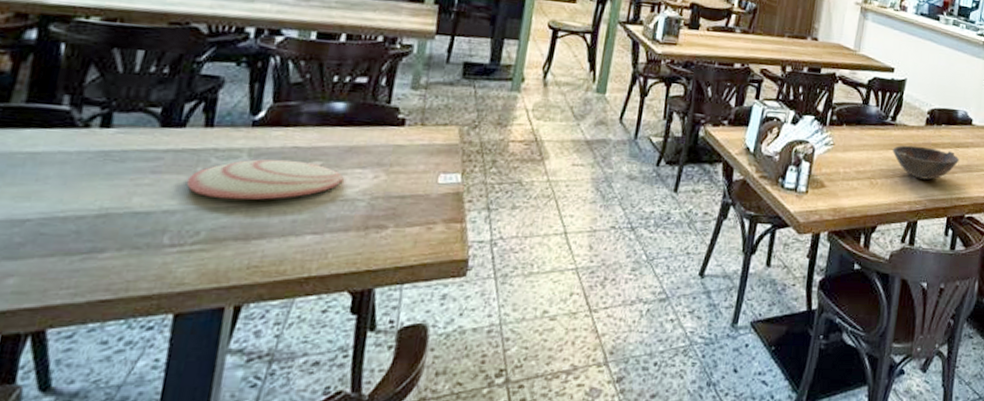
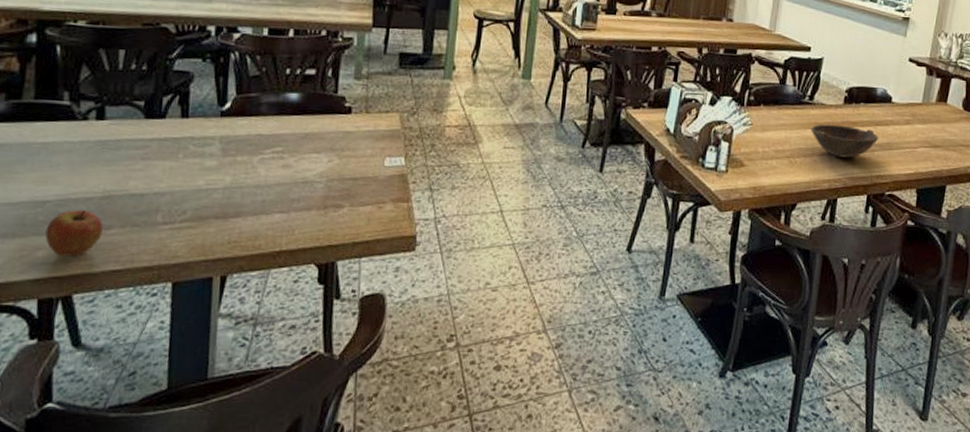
apple: none [19,230,95,285] -> present [45,210,103,257]
plate: present [186,159,343,200] -> none [171,146,301,183]

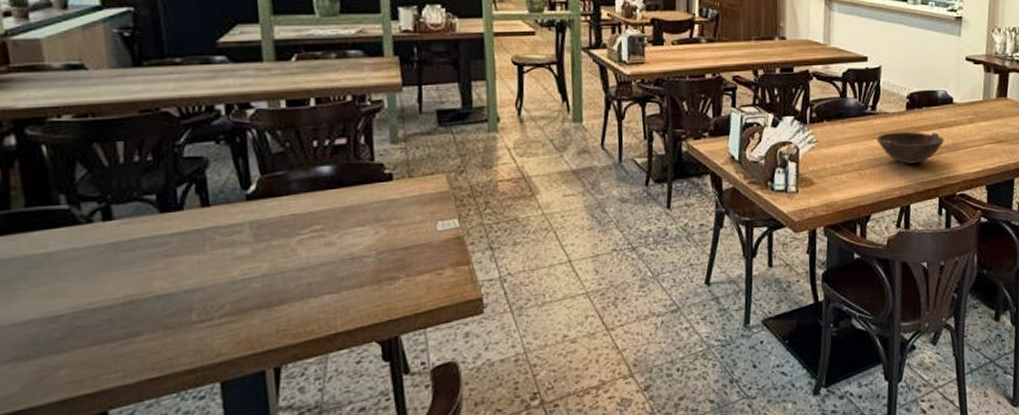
apple: present [45,210,103,257] -> none [64,319,131,373]

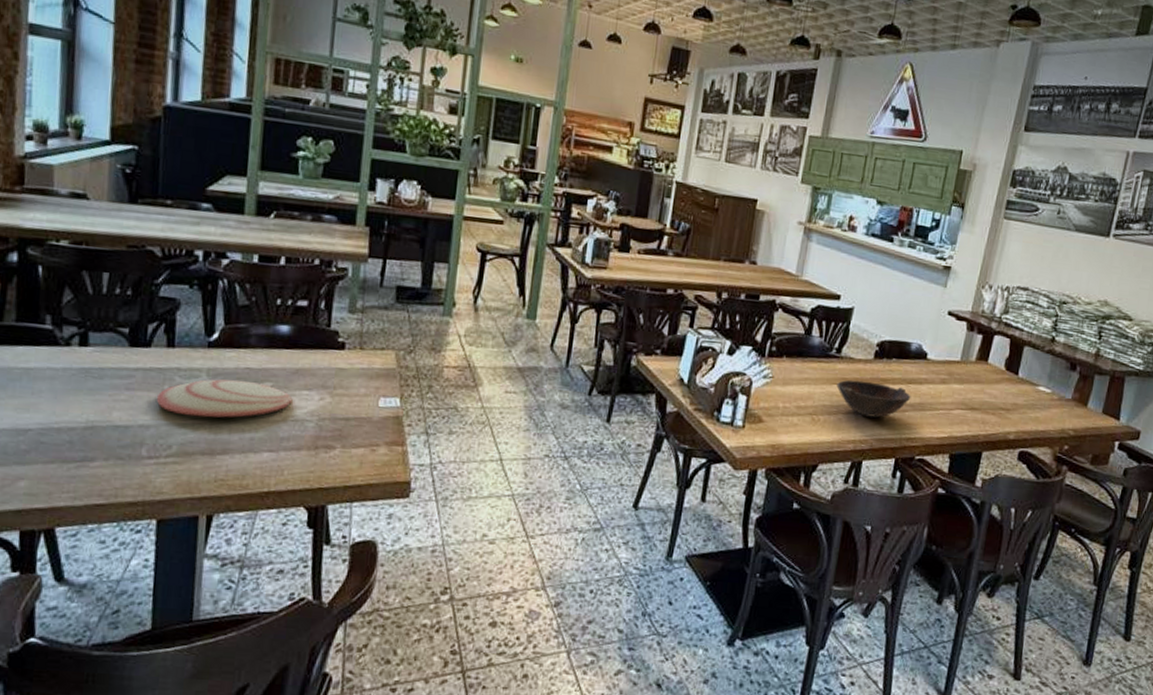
plate: none [198,227,345,273] -> present [156,379,291,418]

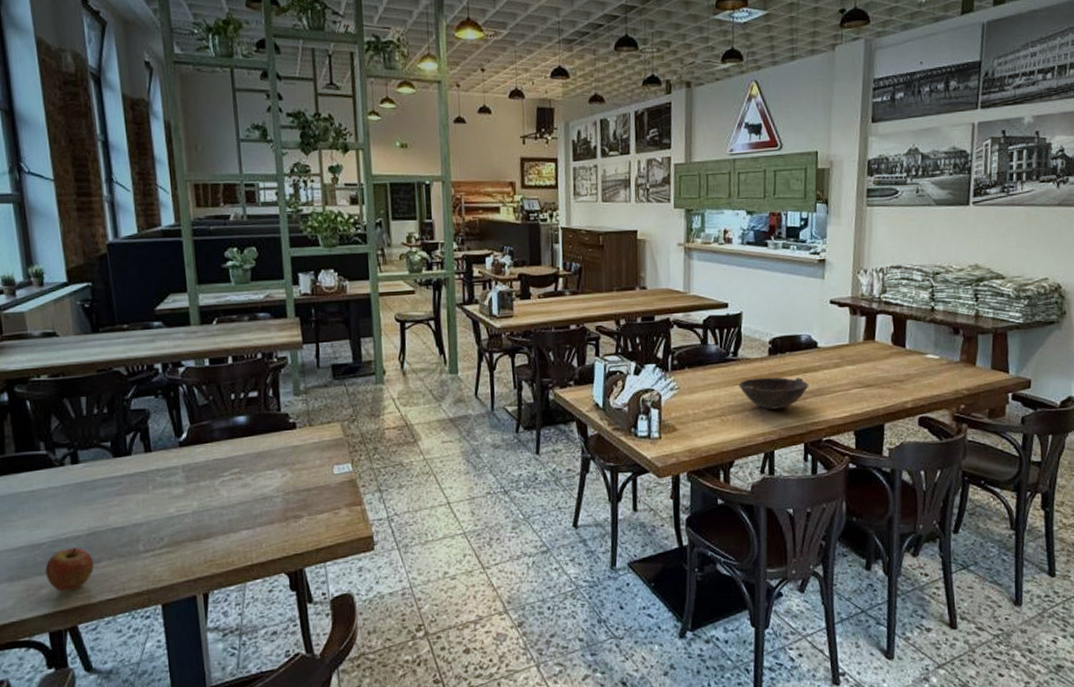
apple: none [27,439,86,489] -> present [45,548,94,592]
plate: present [156,379,291,418] -> none [143,470,258,510]

